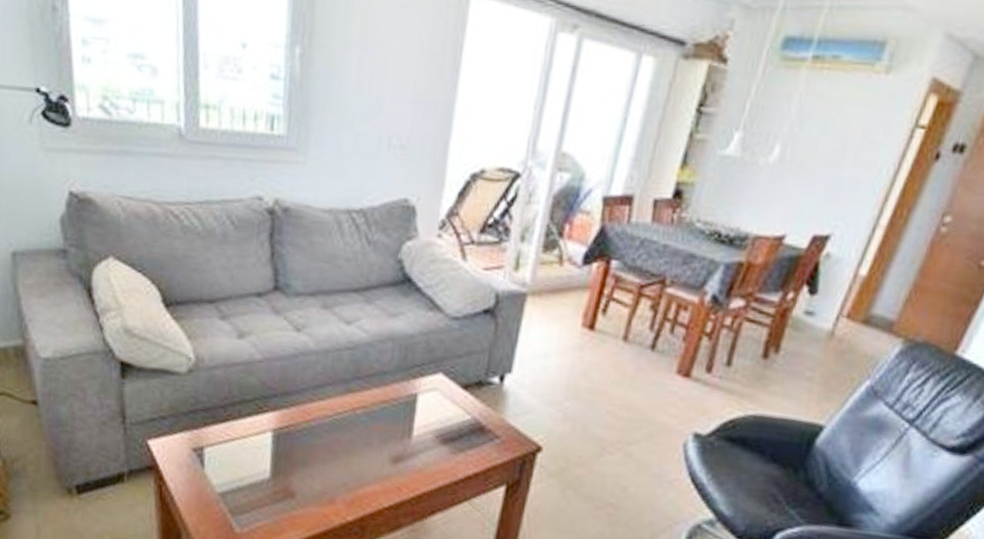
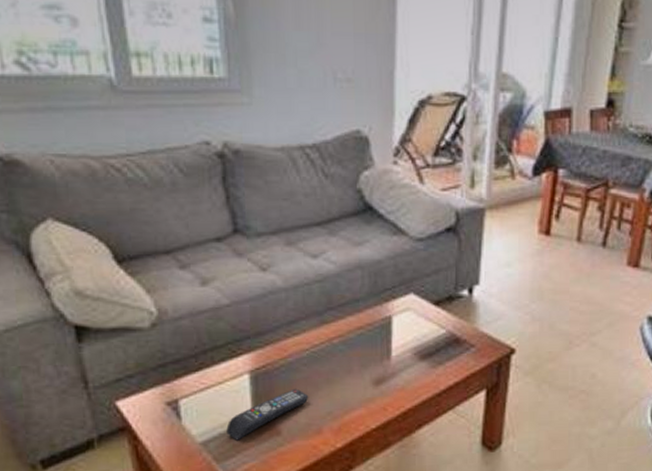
remote control: none [244,453,327,497] -> present [226,388,309,441]

